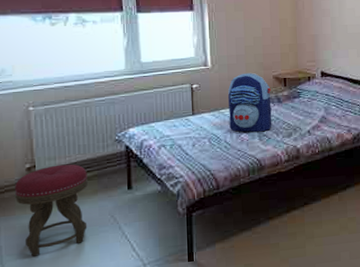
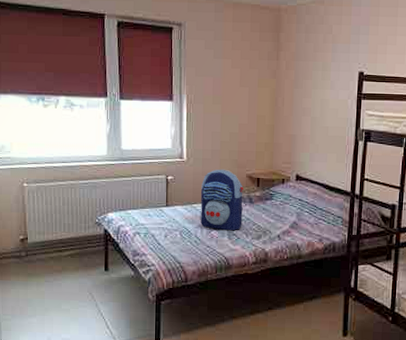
stool: present [15,164,89,257] -> none [11,239,71,319]

